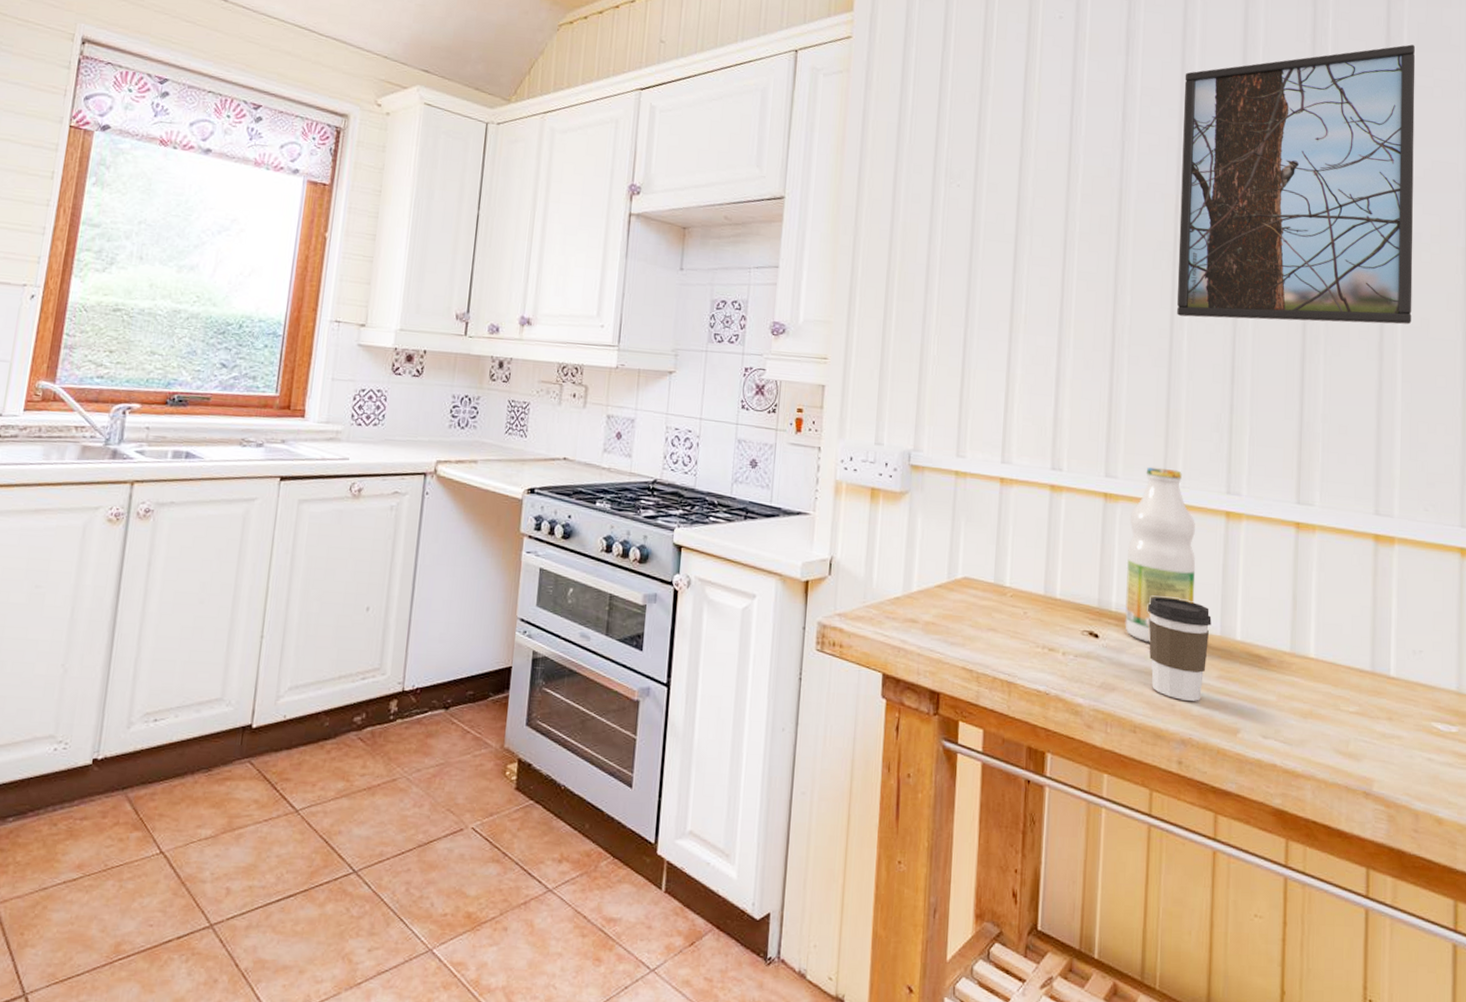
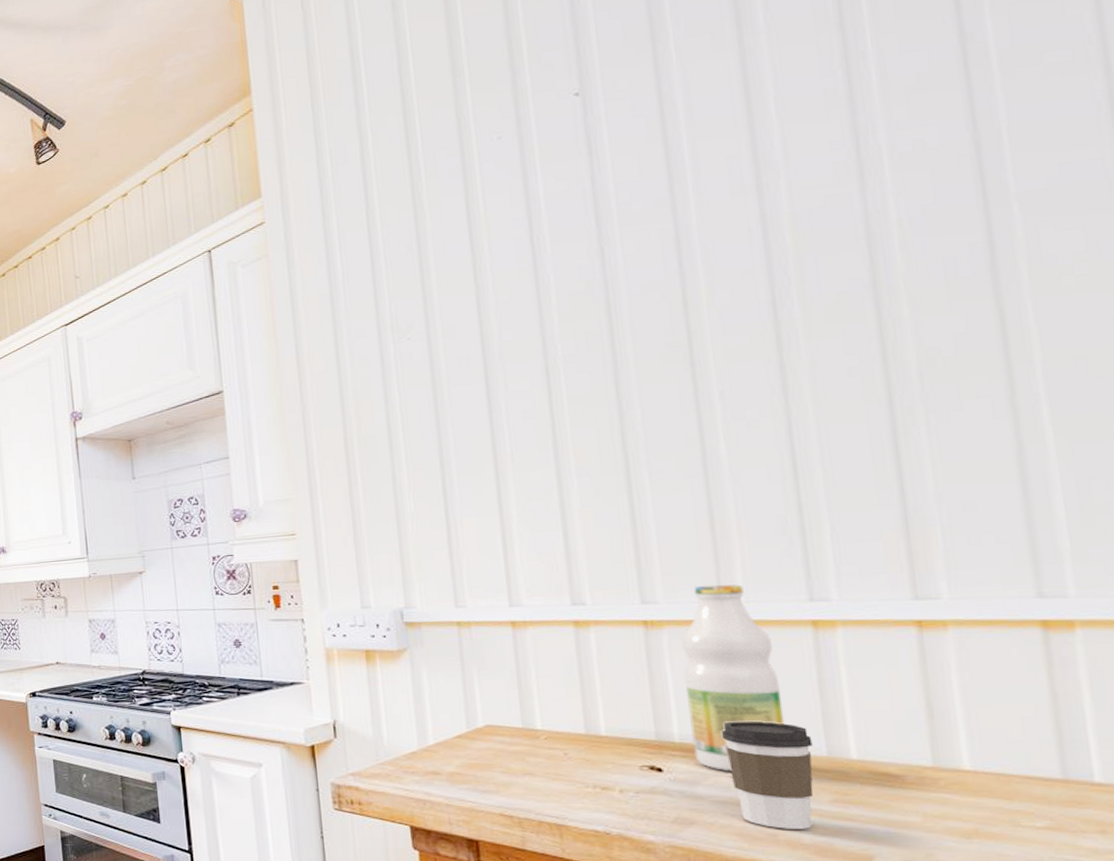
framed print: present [1177,44,1415,325] -> none [670,33,1058,419]

